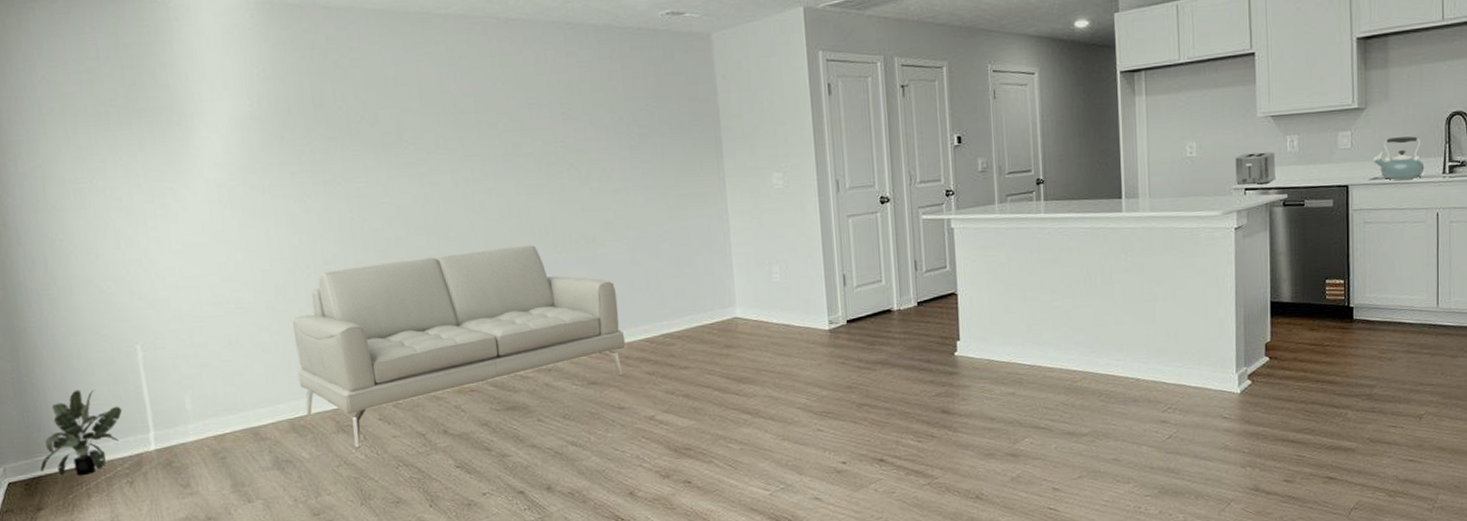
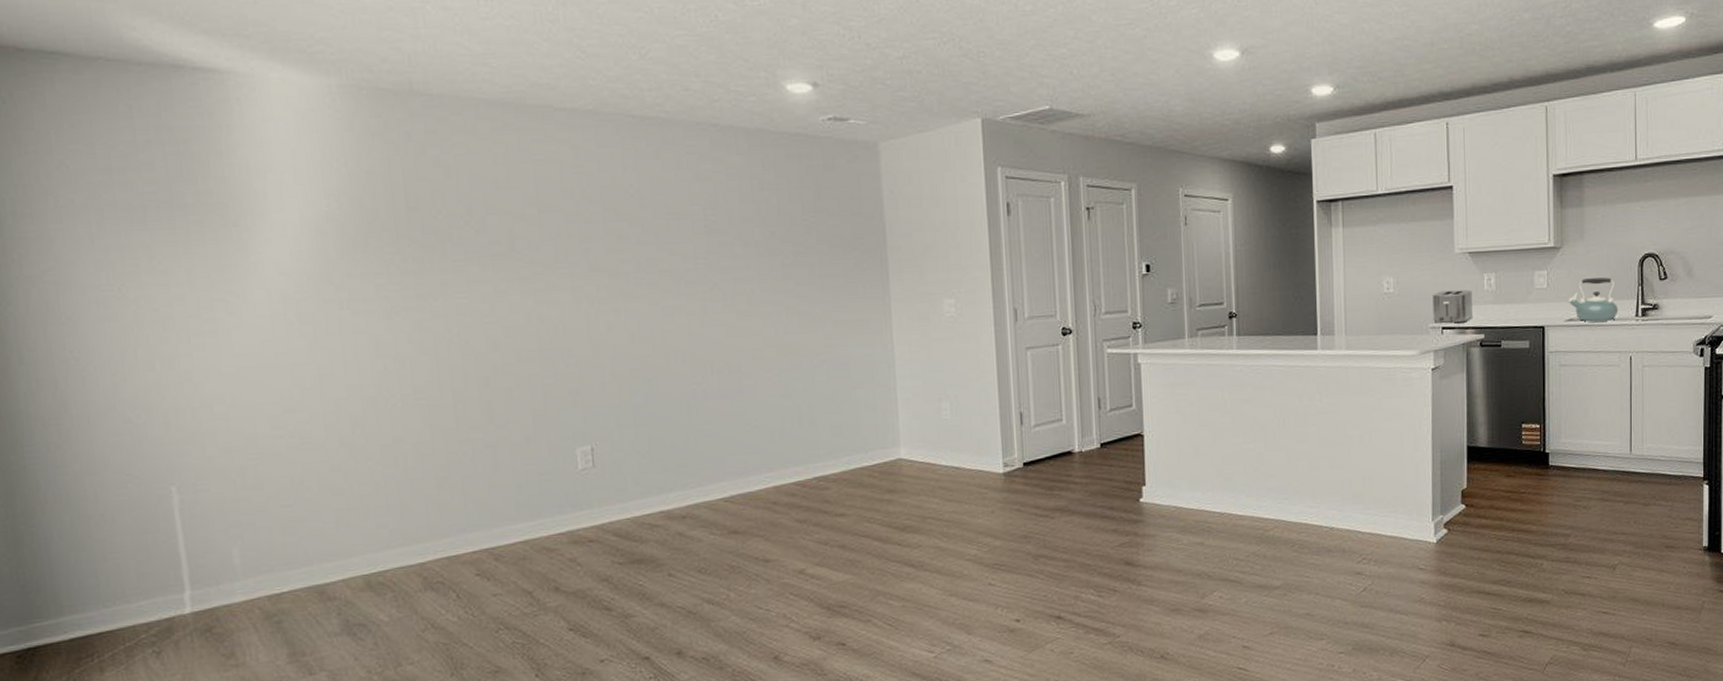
potted plant: present [40,390,123,476] -> none [37,540,150,646]
sofa: present [291,245,626,448] -> none [371,374,774,608]

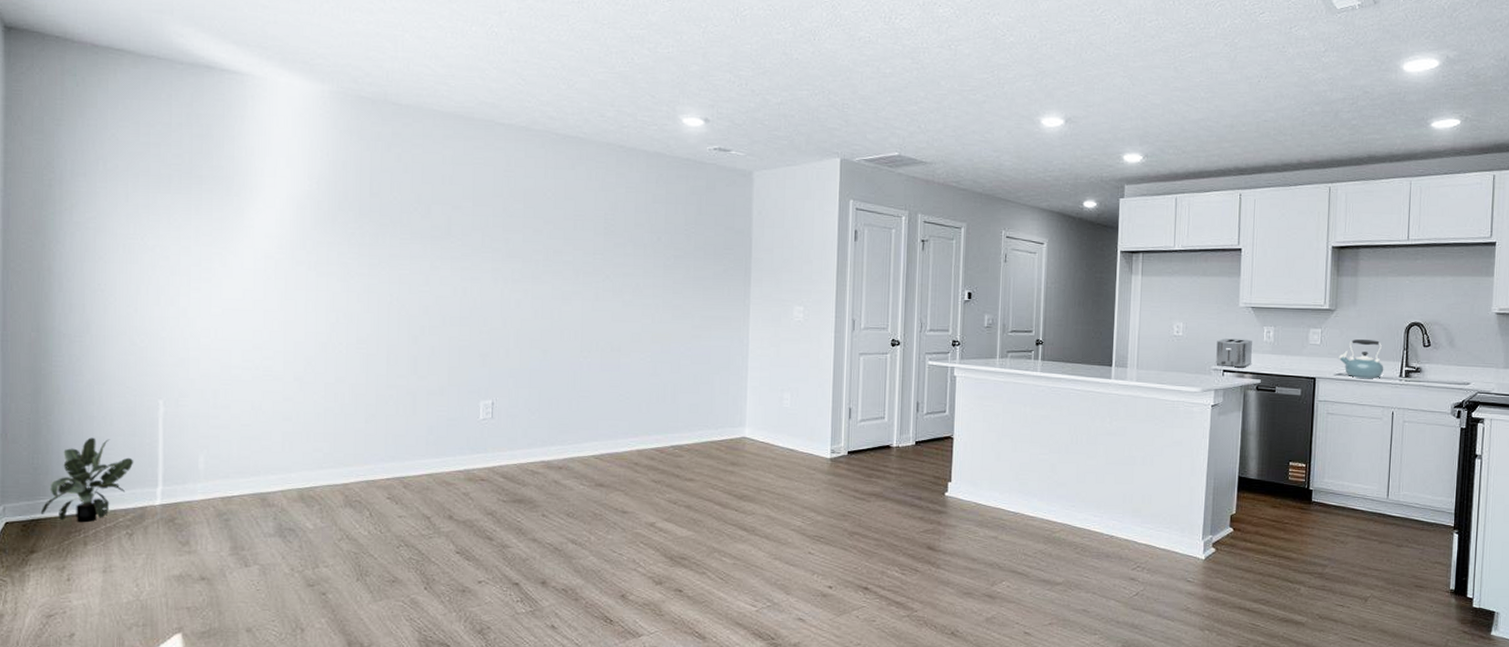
potted plant: none [37,540,150,646] -> present [40,437,134,523]

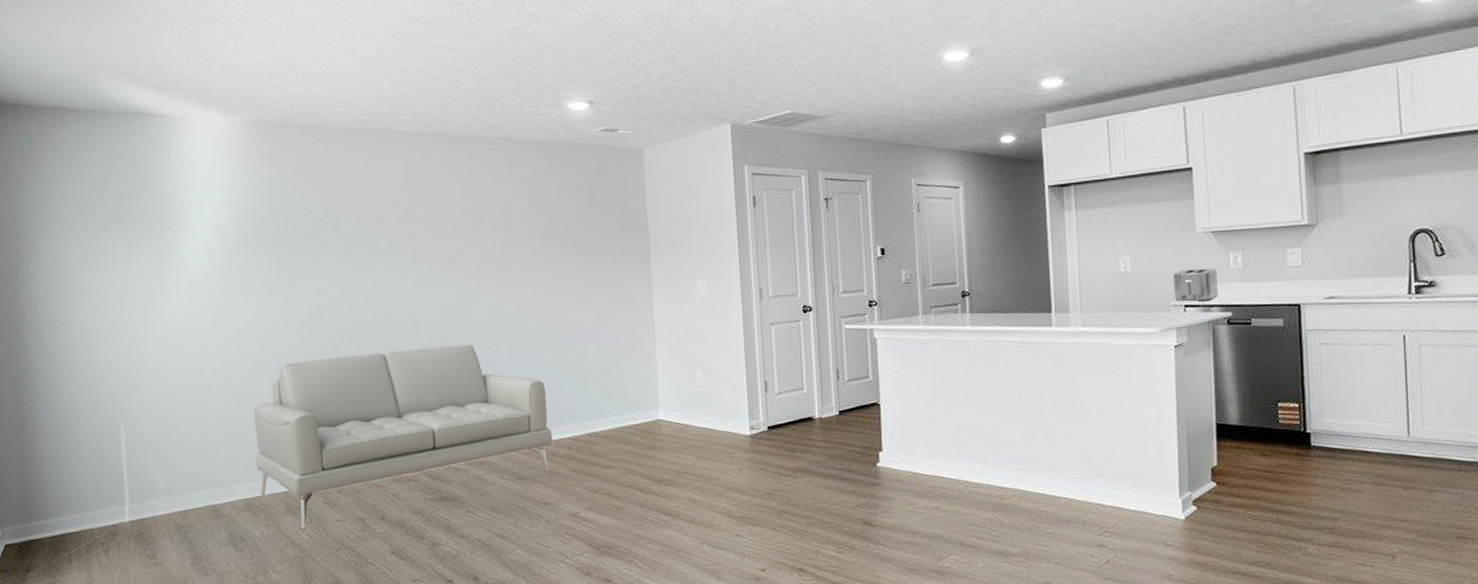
potted plant: present [40,437,134,523] -> none [32,463,104,542]
sofa: none [314,346,637,523] -> present [253,344,553,529]
kettle: present [1338,339,1384,379] -> none [1326,254,1387,300]

